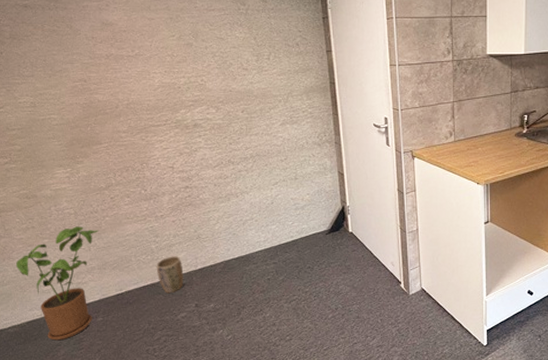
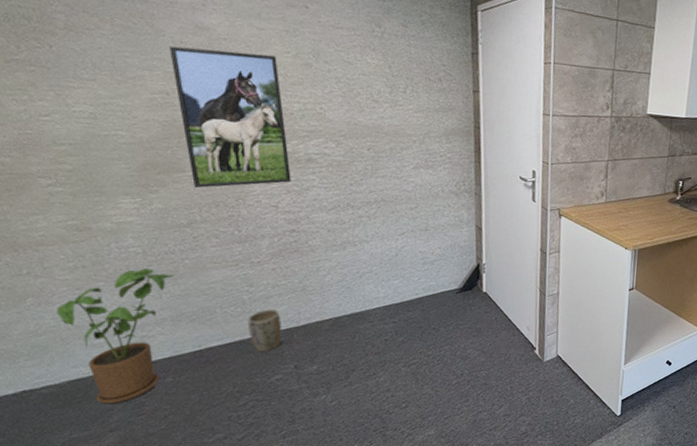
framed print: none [85,40,182,156] -> present [169,45,291,188]

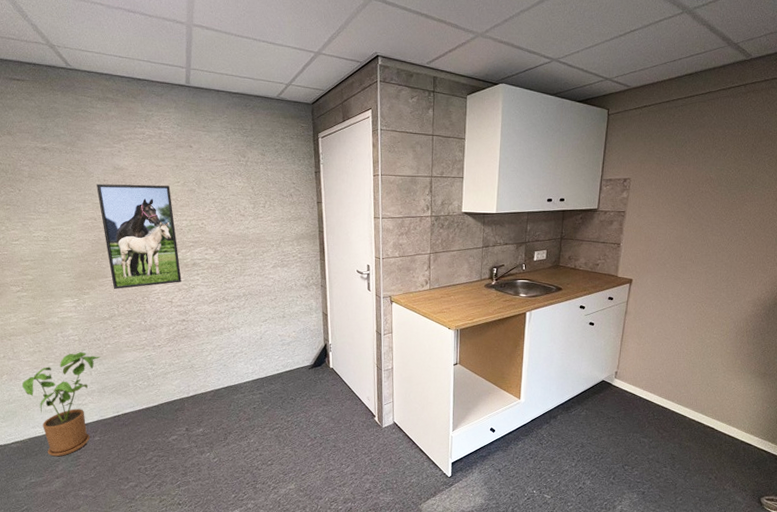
plant pot: present [247,309,282,352] -> none [151,383,177,418]

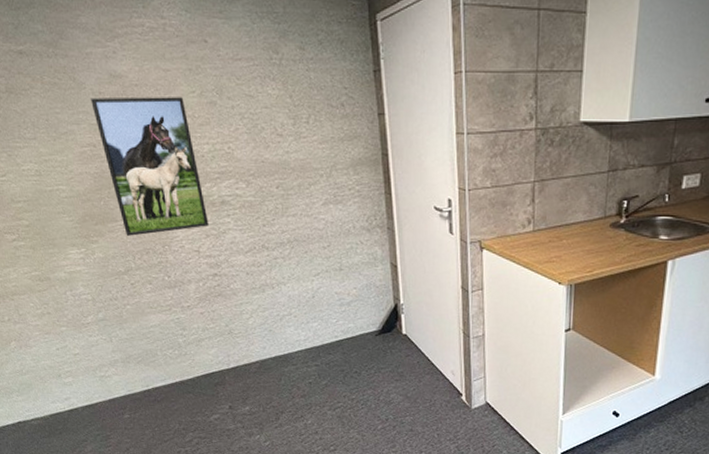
house plant: present [22,352,100,457] -> none [34,314,120,436]

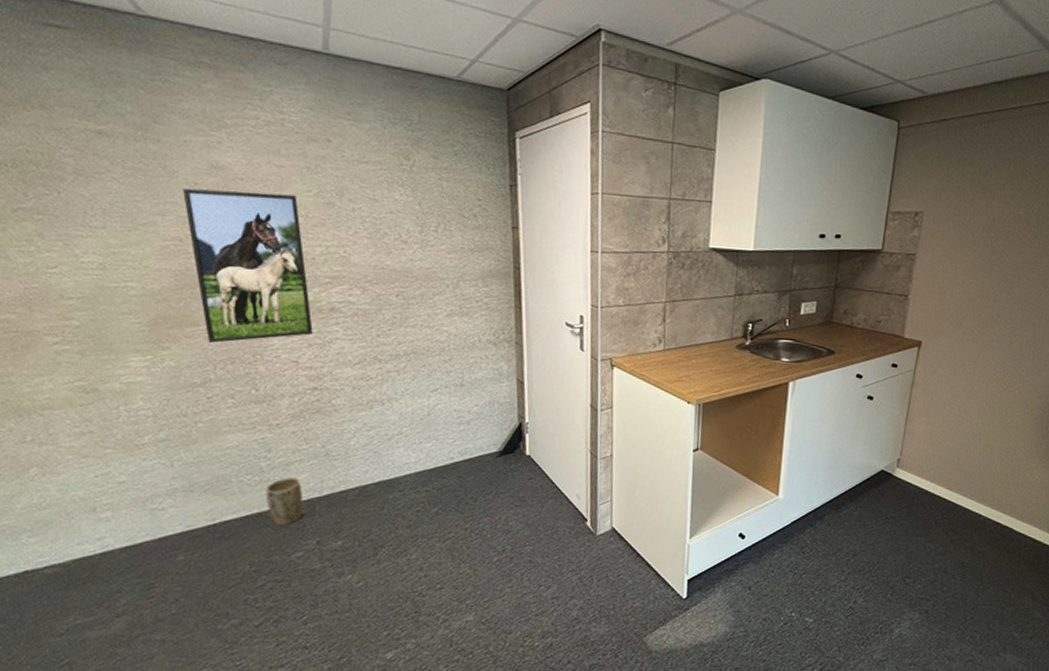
plant pot: none [184,352,216,393] -> present [265,477,304,526]

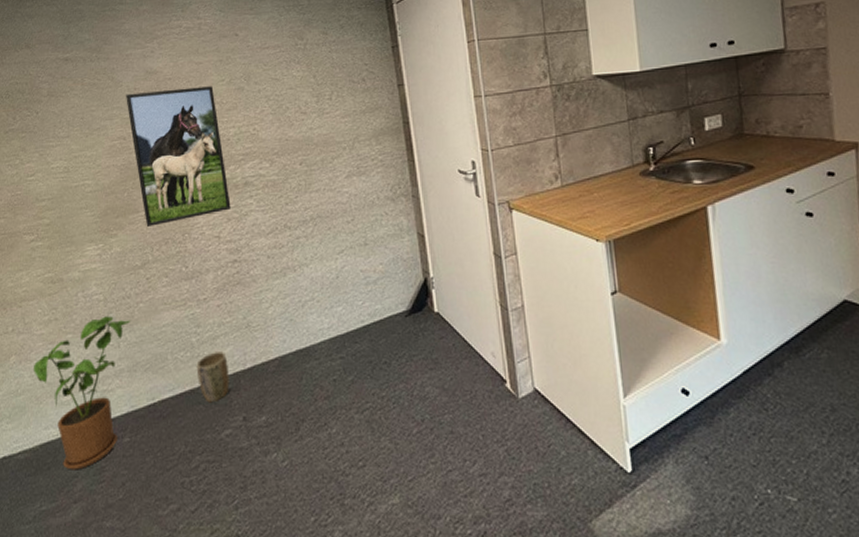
house plant: none [62,433,187,586] -> present [34,316,131,470]

